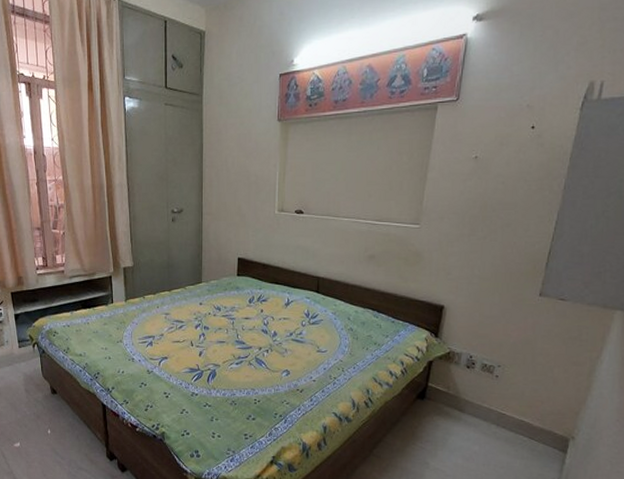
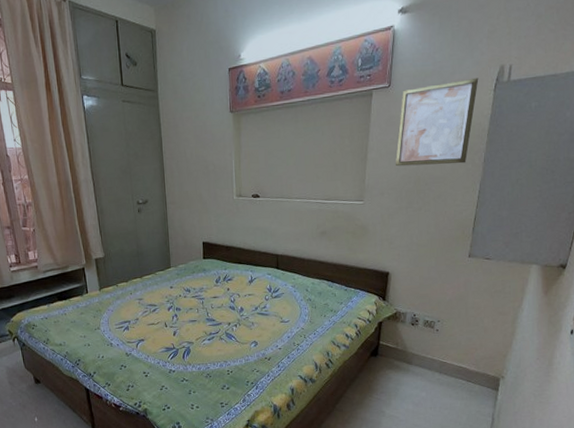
wall art: none [458,94,563,190] -> present [395,77,479,167]

